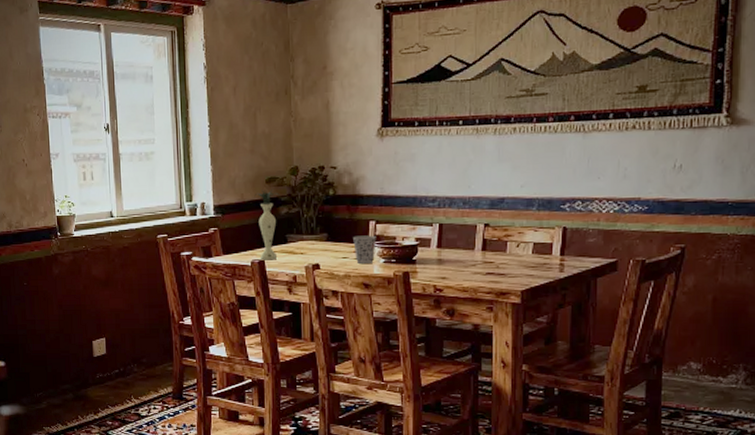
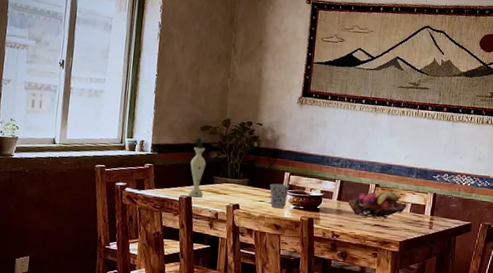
fruit basket: none [450,230,528,265] -> present [347,190,407,218]

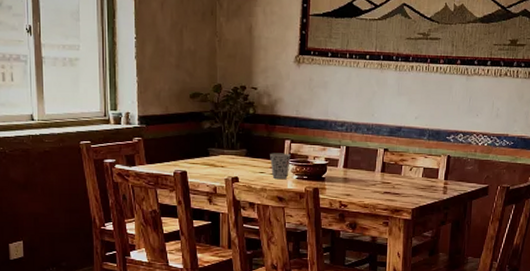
vase: present [187,135,212,197] -> none [178,104,203,172]
fruit basket: present [347,190,407,218] -> none [354,155,419,185]

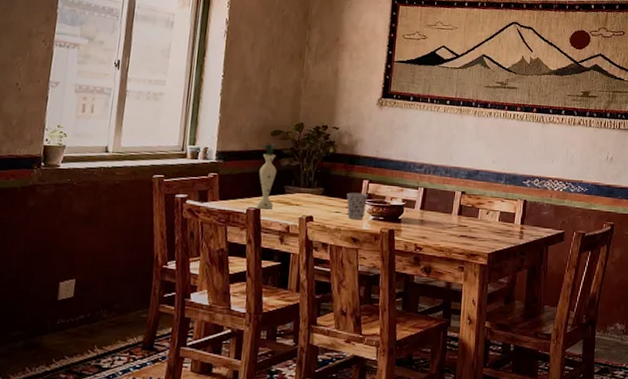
vase: none [178,104,203,172] -> present [256,141,283,209]

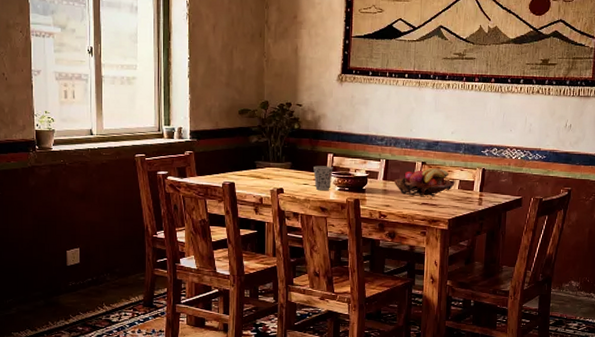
vase: present [256,141,283,209] -> none [228,120,251,183]
fruit basket: none [431,198,495,228] -> present [394,168,455,196]

